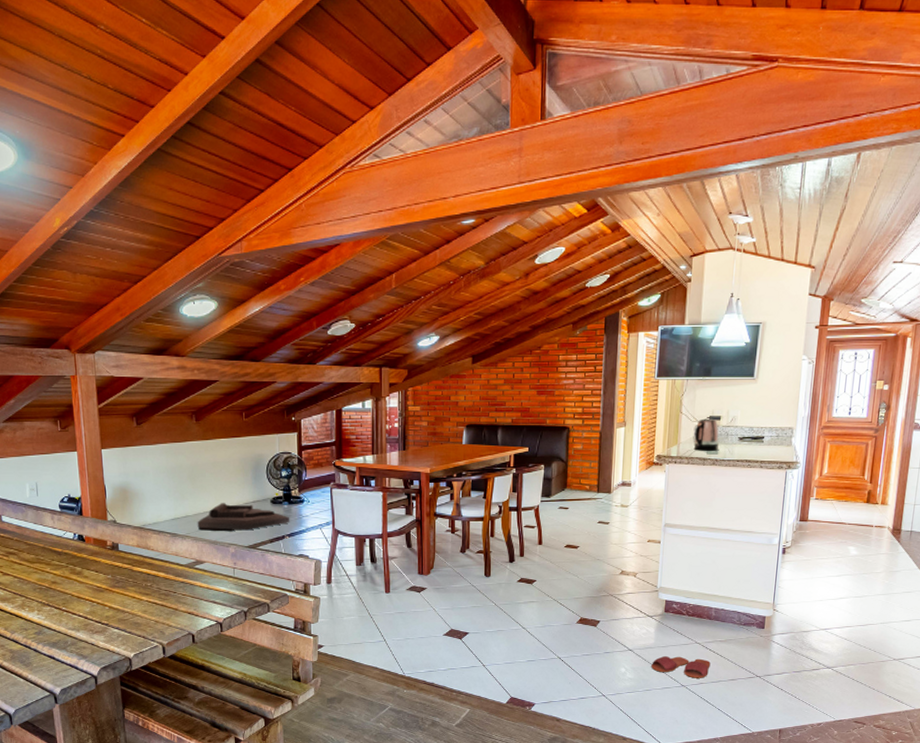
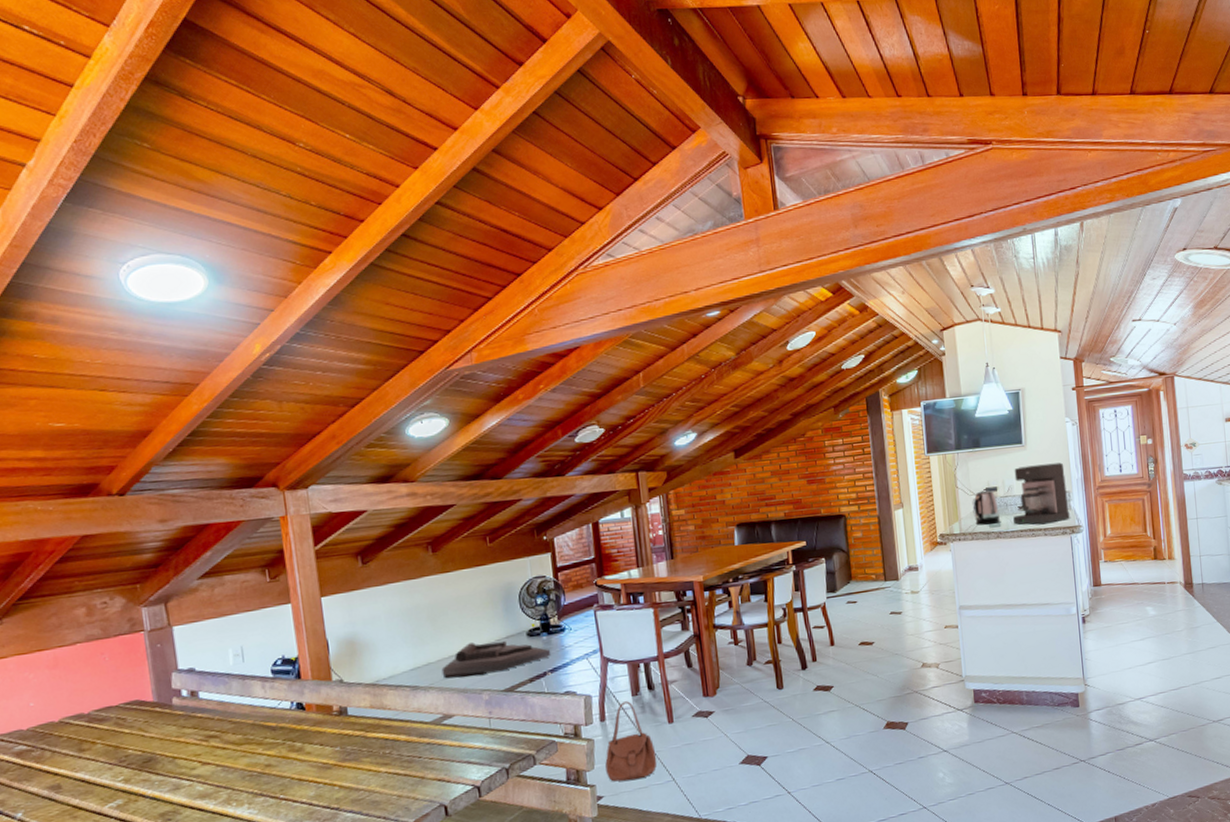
handbag: none [328,569,372,636] -> present [605,701,657,782]
slippers: present [651,656,711,678] -> none [970,749,1032,773]
coffee maker: none [732,399,793,457] -> present [1013,462,1070,525]

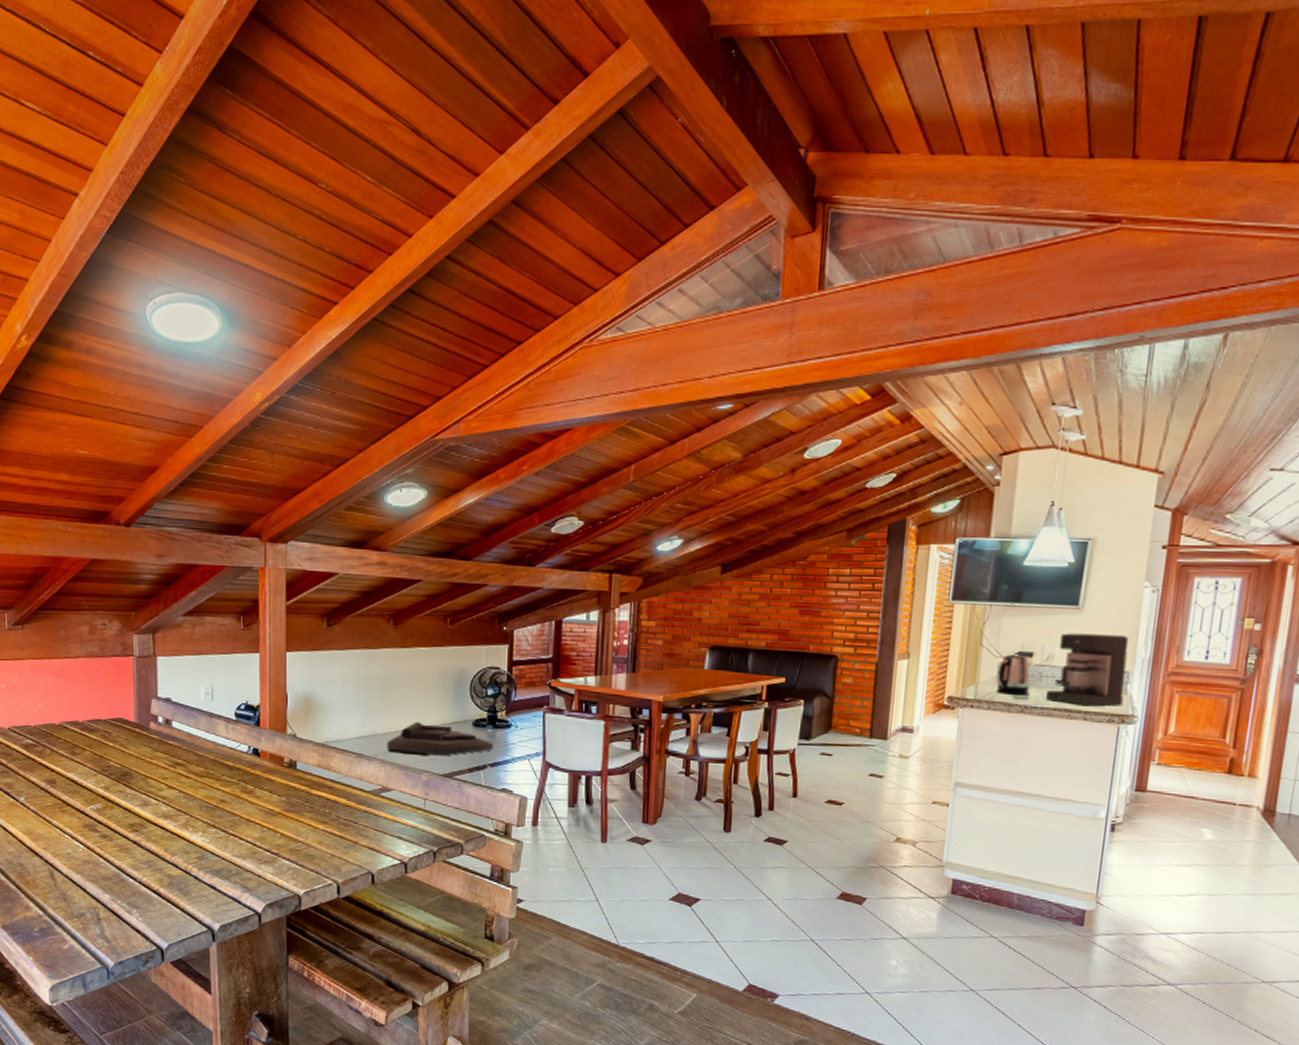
handbag: present [605,701,657,782] -> none [530,810,584,892]

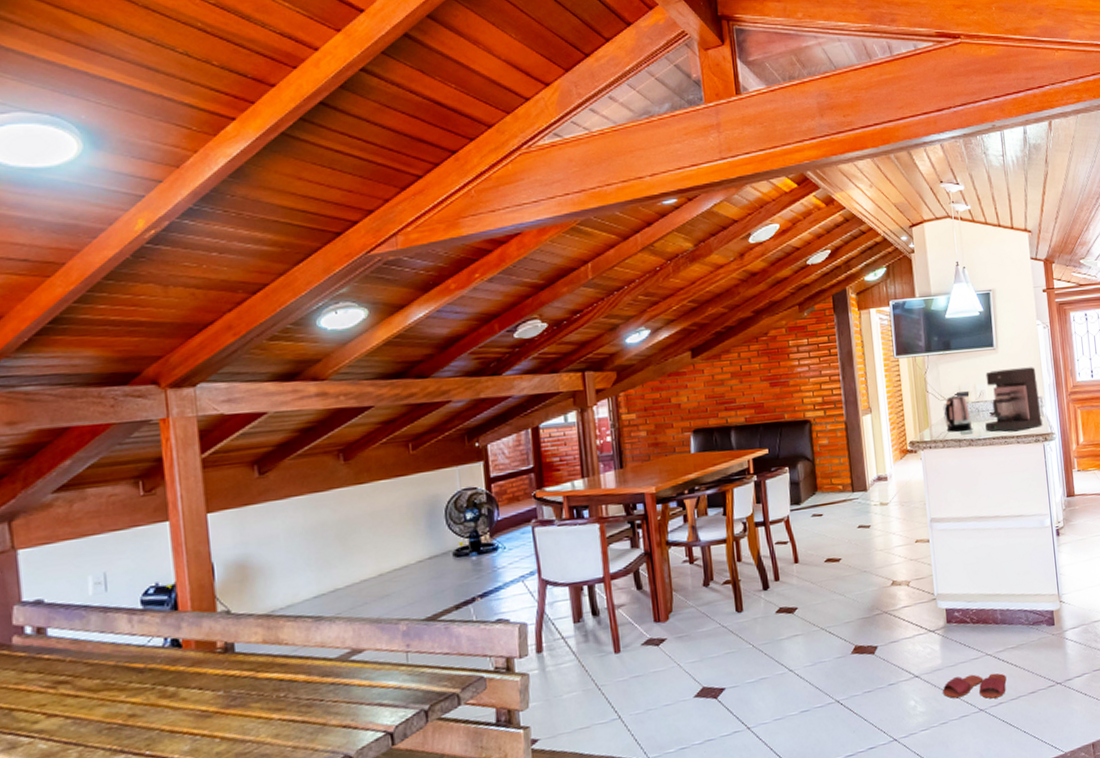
dog bed: present [386,722,493,757] -> none [351,561,480,607]
slippers: none [931,950,1010,983] -> present [943,673,1007,699]

